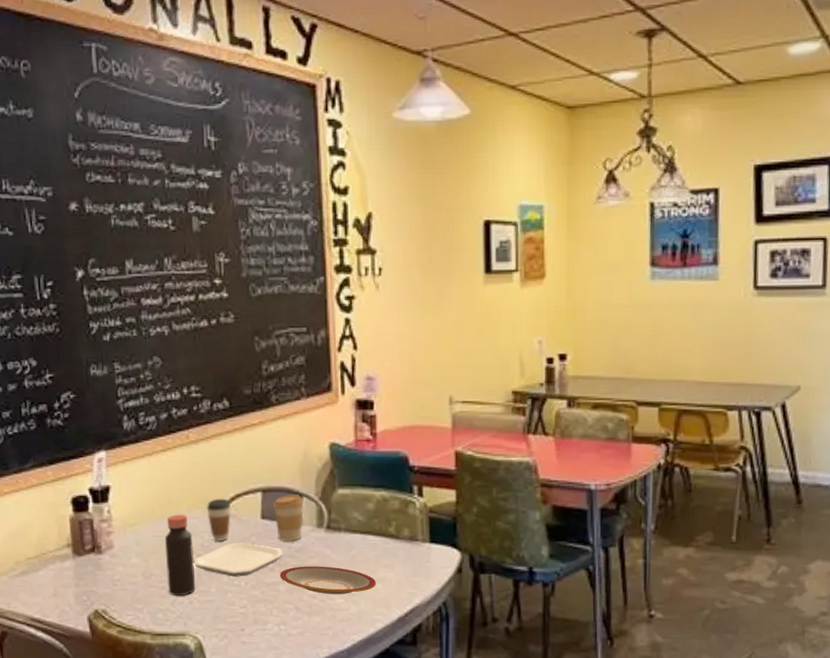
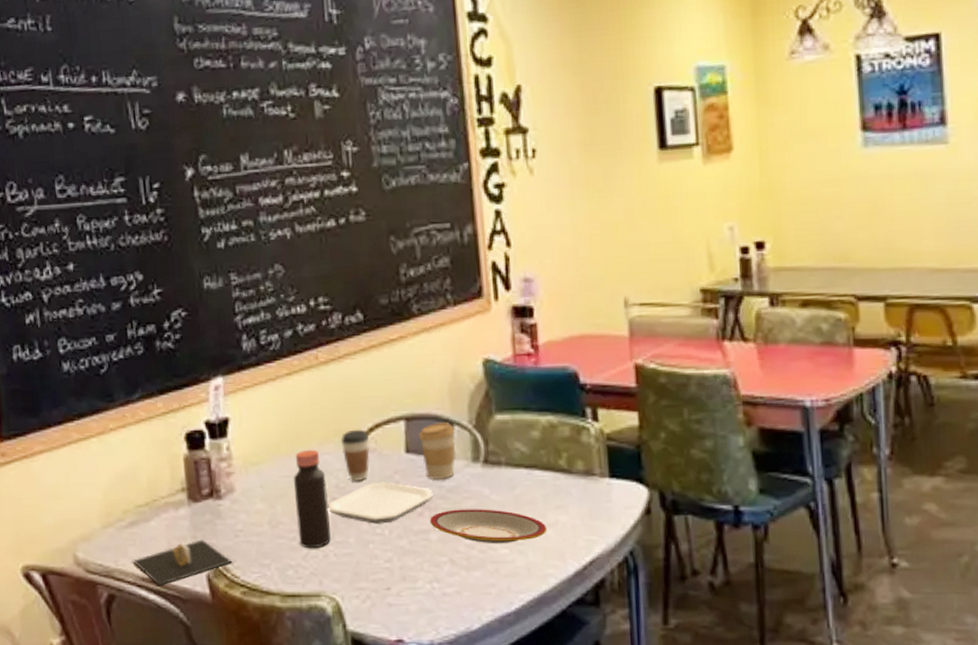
napkin holder: none [23,587,111,625] -> present [132,539,233,585]

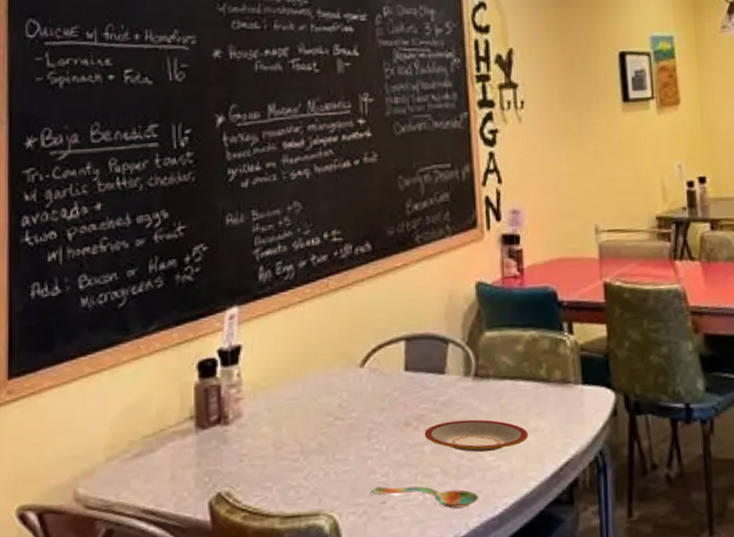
napkin holder: present [132,539,233,585] -> none [134,466,236,516]
bottle: present [294,449,331,549] -> none [299,371,332,469]
plate: present [328,481,433,524] -> none [331,399,428,440]
coffee cup: present [340,429,370,482] -> none [345,350,373,401]
spoon: none [372,572,493,601] -> present [369,486,479,509]
coffee cup: present [418,421,456,479] -> none [416,340,450,395]

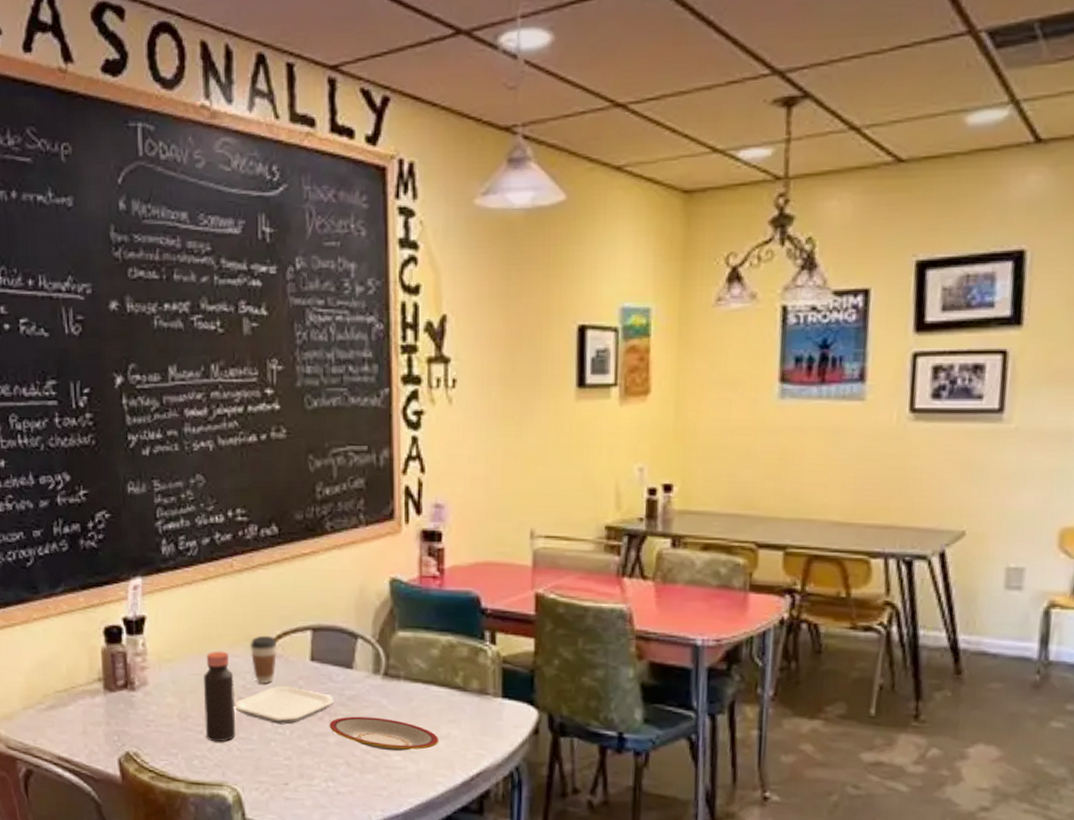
bottle: none [299,371,332,469] -> present [203,651,235,743]
plate: none [331,399,428,440] -> present [234,686,334,725]
coffee cup: none [345,350,373,401] -> present [250,635,278,684]
spoon: present [369,486,479,509] -> none [272,768,384,801]

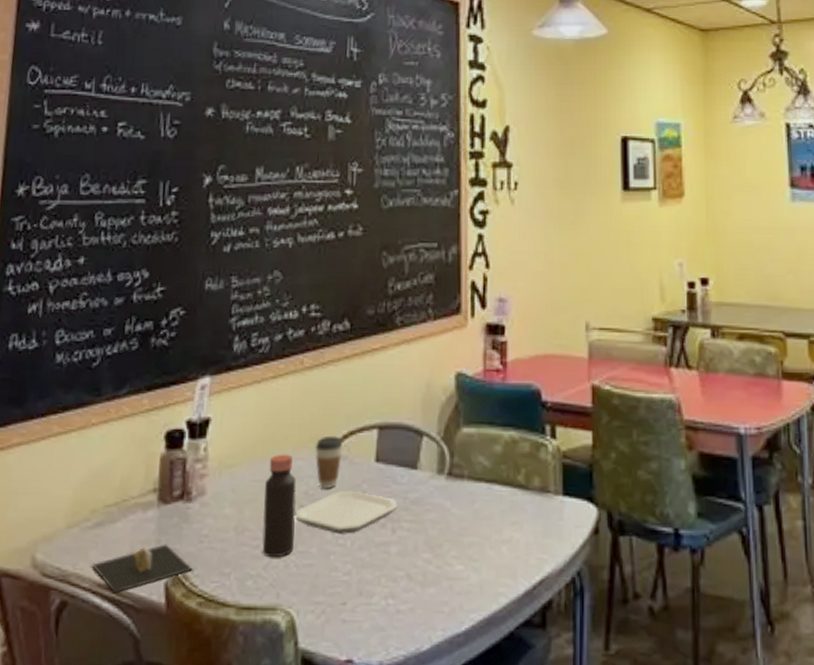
napkin holder: none [50,726,143,765] -> present [91,544,193,593]
plate: present [329,716,439,752] -> none [391,522,502,560]

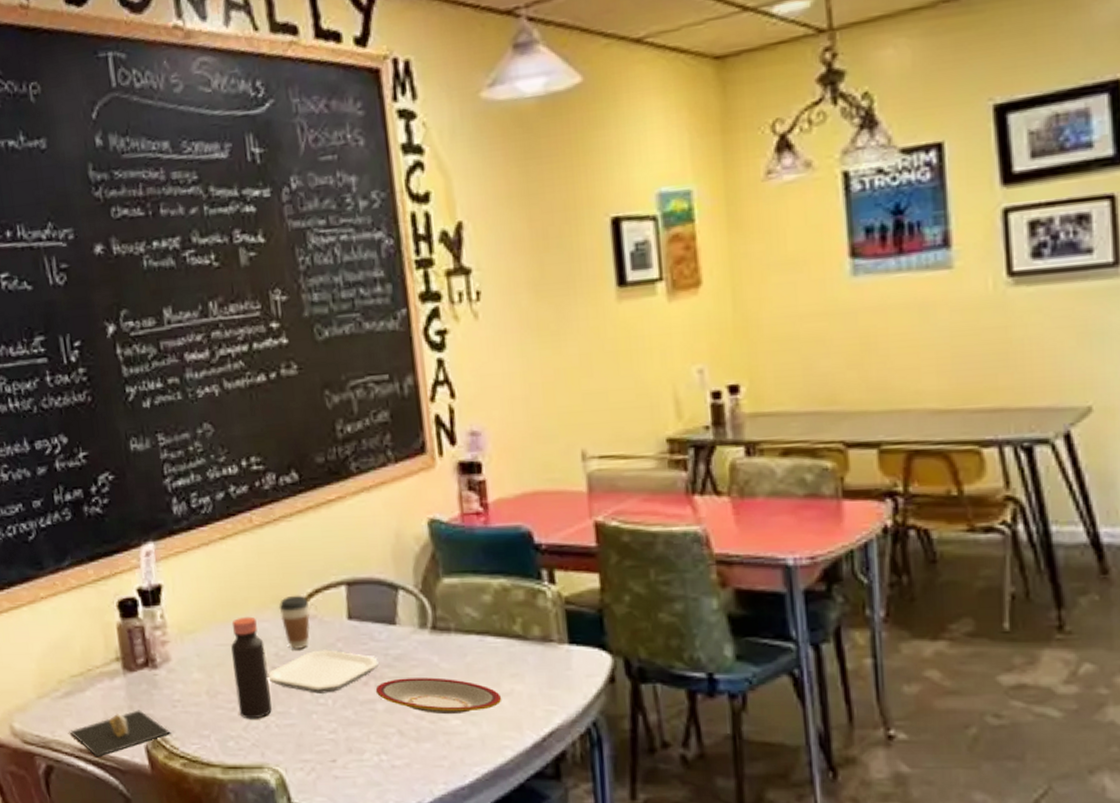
plate: none [391,522,502,560] -> present [375,677,502,715]

